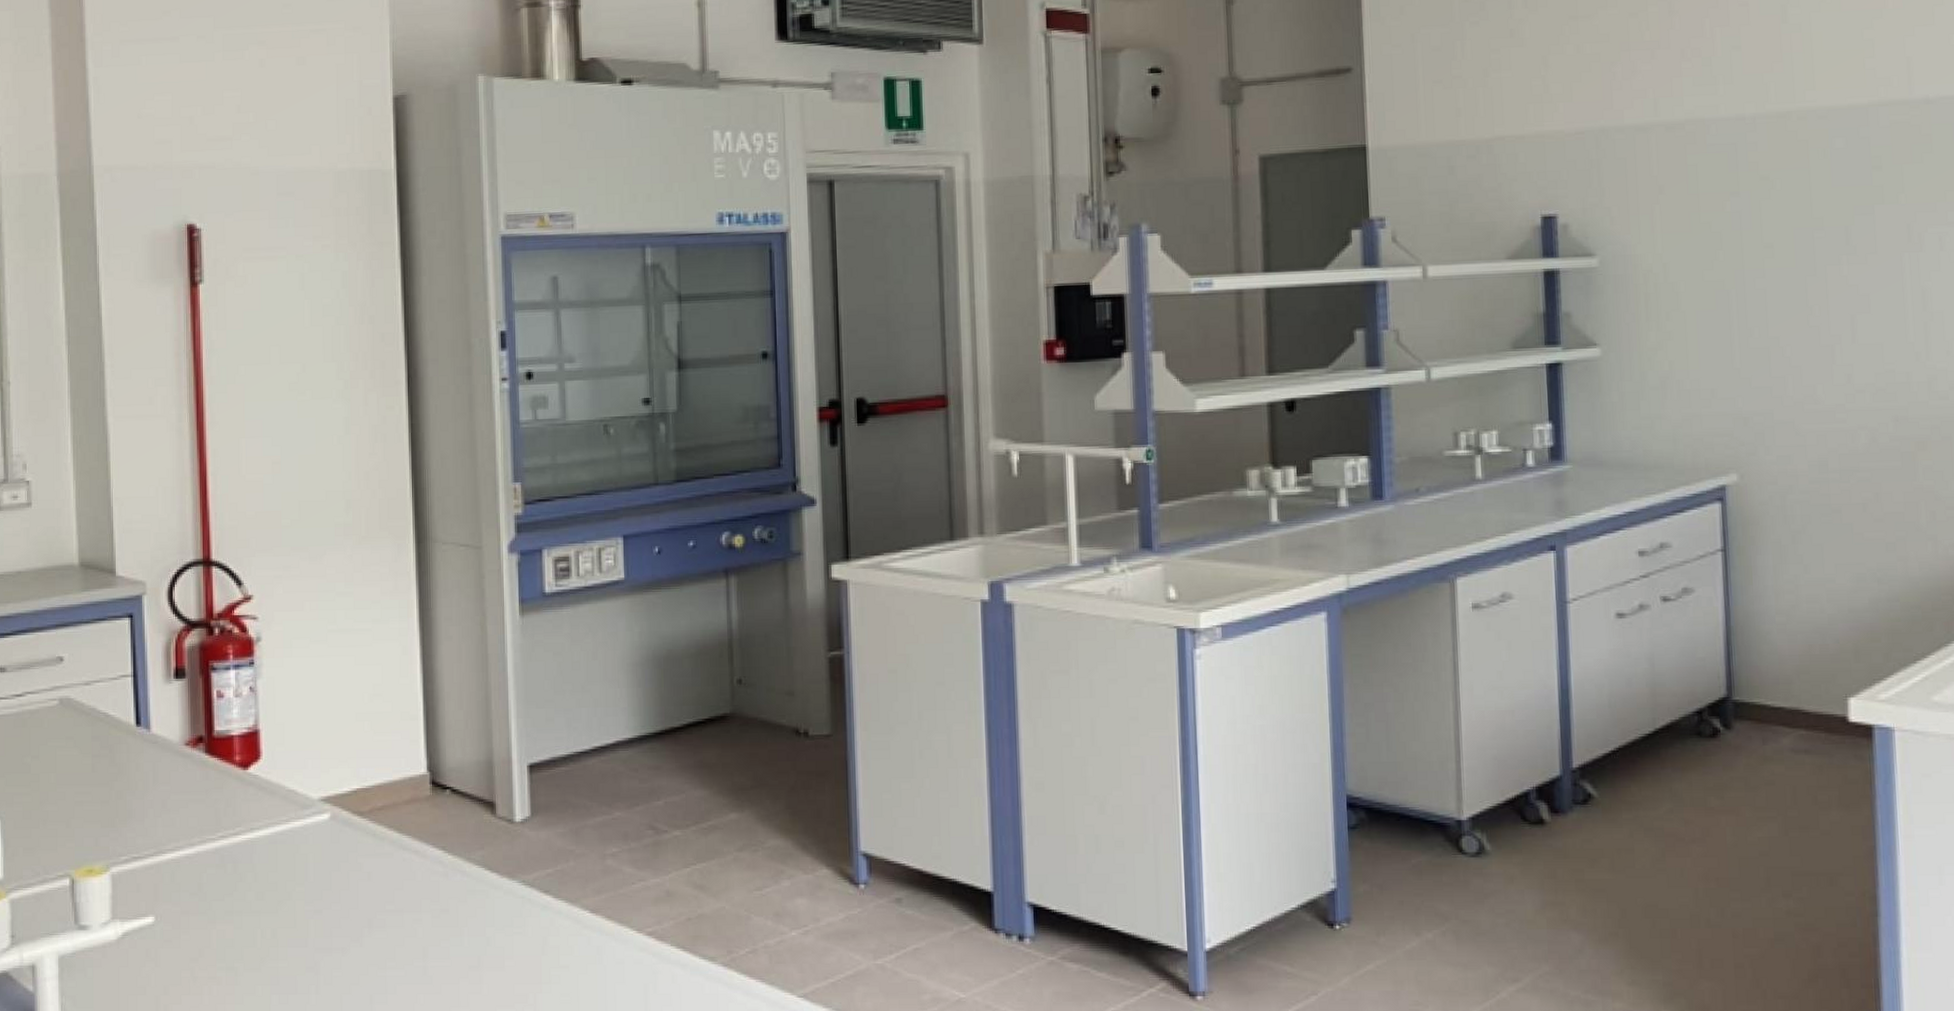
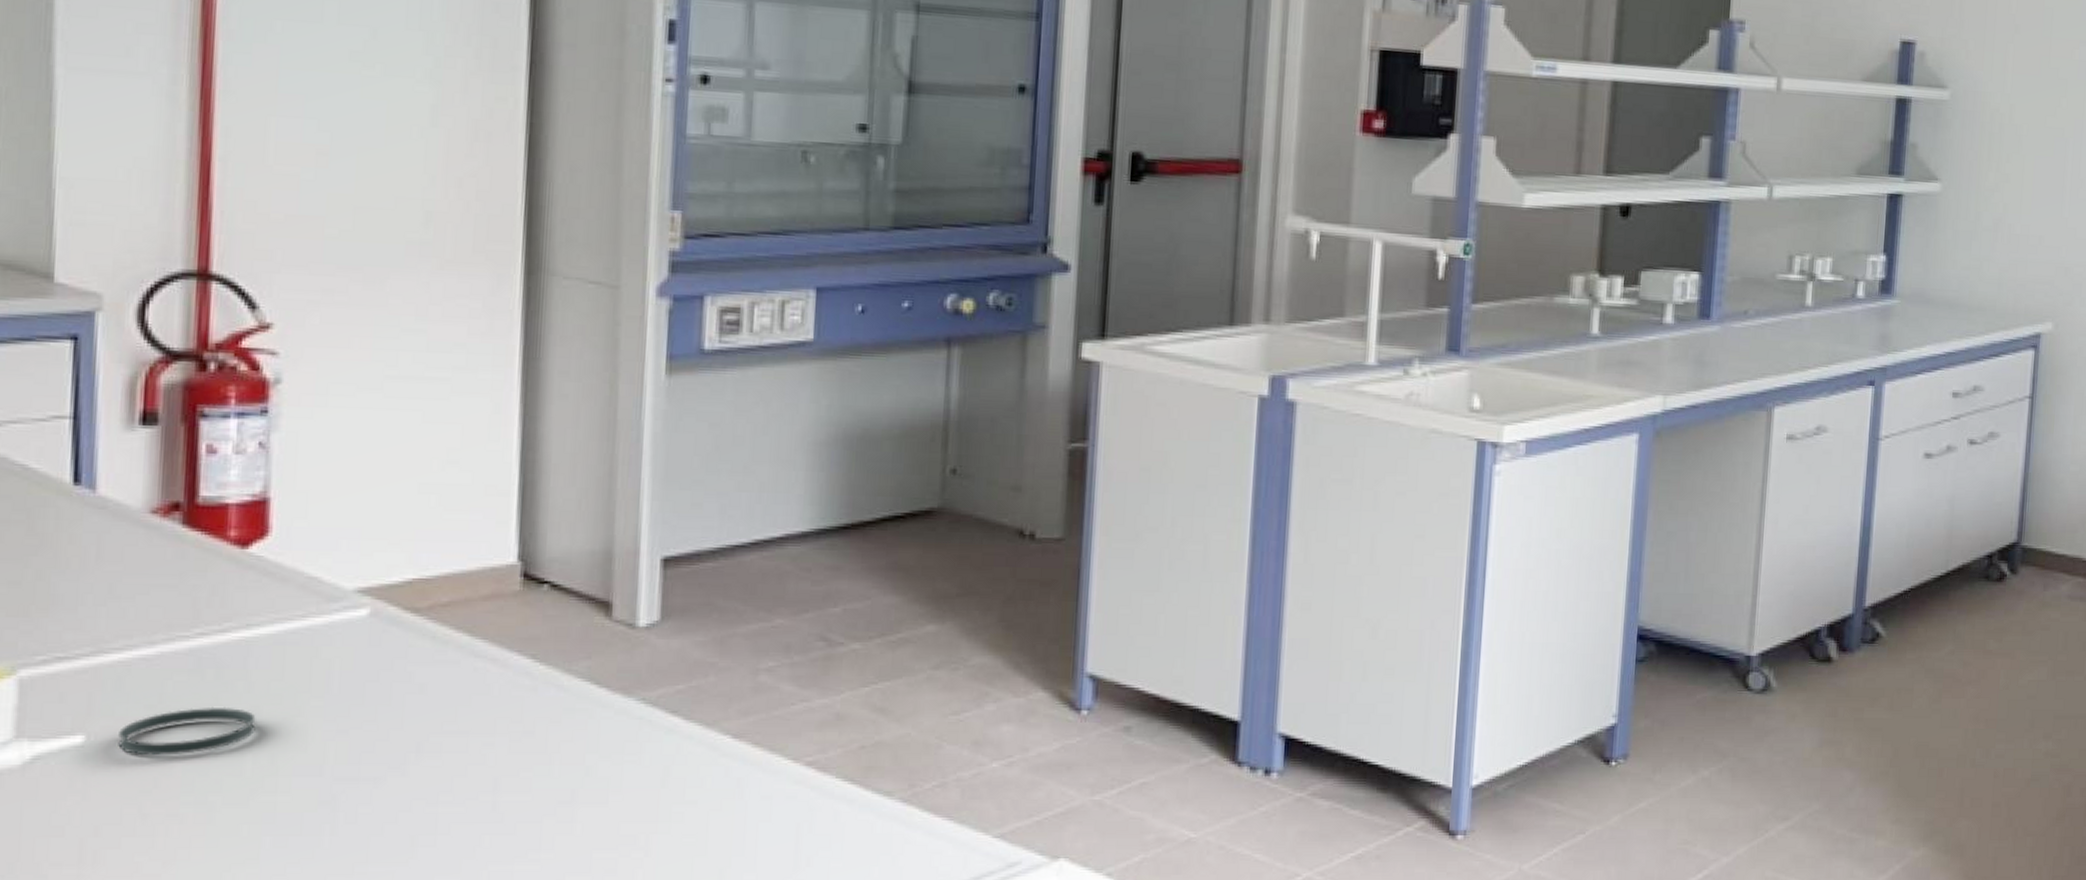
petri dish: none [175,893,261,932] -> present [118,706,256,756]

